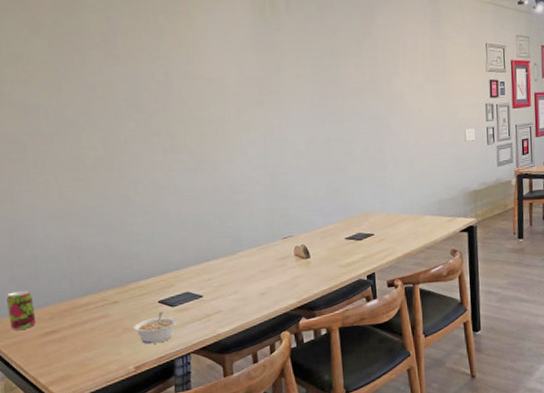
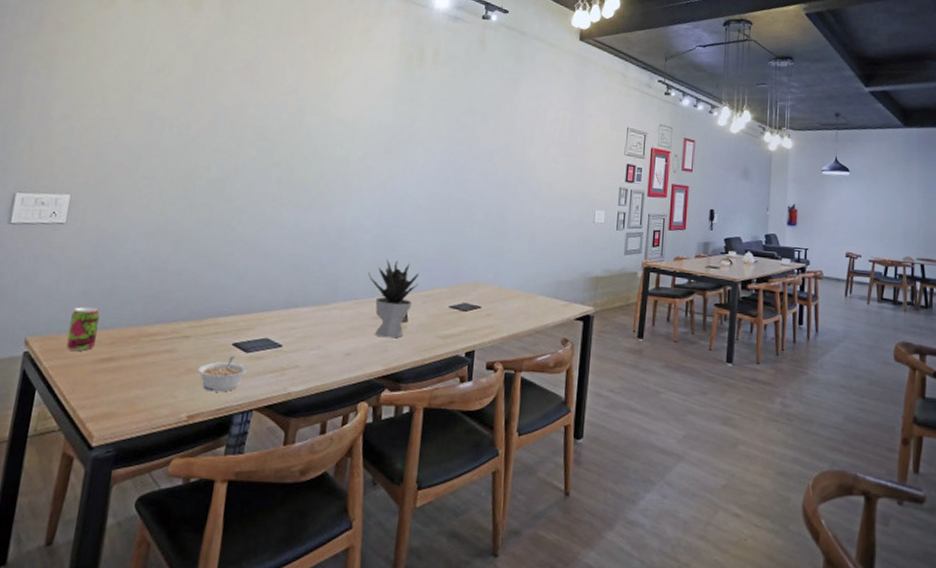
potted plant: none [266,205,313,275] -> present [368,258,419,338]

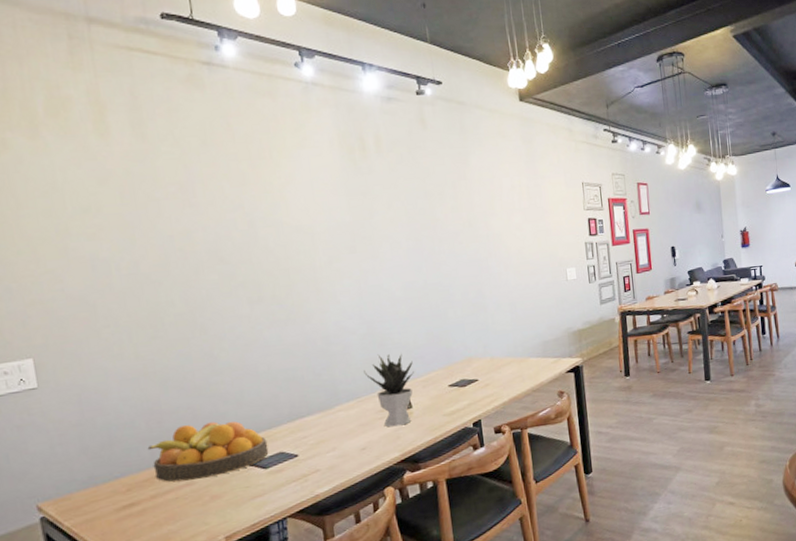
beverage can: present [66,307,100,351] -> none [77,461,112,506]
fruit bowl: none [142,289,257,349] -> present [147,421,269,483]
legume: present [197,355,247,392] -> none [222,474,271,511]

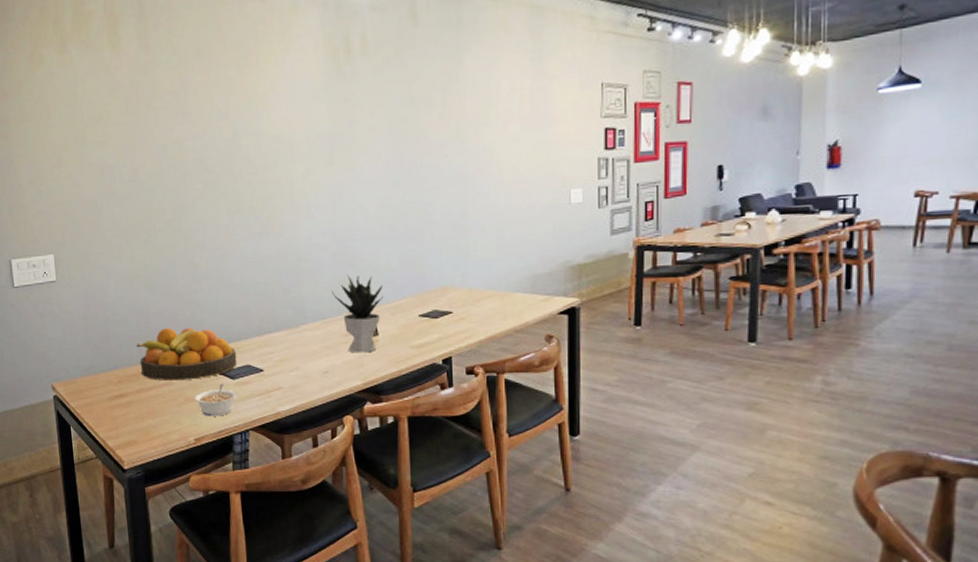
legume: none [222,474,271,511] -> present [194,383,237,417]

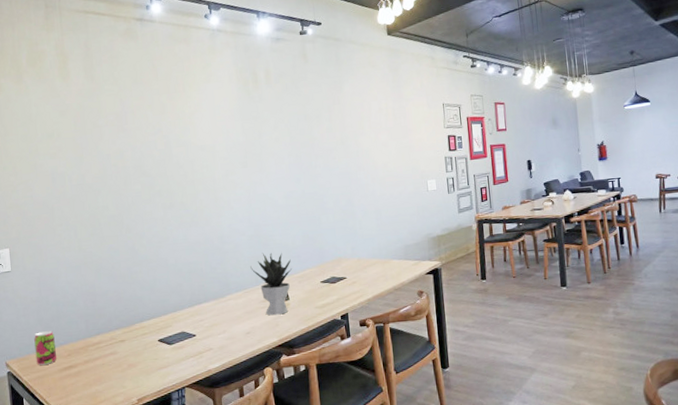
beverage can: none [81,353,107,391] -> present [34,331,57,365]
fruit bowl: present [136,328,237,381] -> none [84,304,173,351]
legume: present [194,383,237,417] -> none [136,349,174,379]

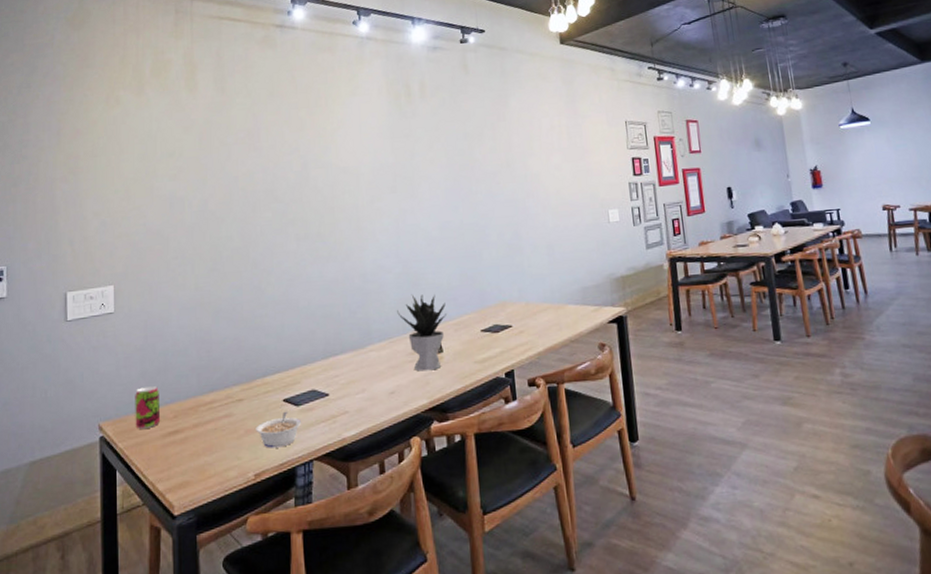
legume: none [136,349,174,379] -> present [256,411,301,448]

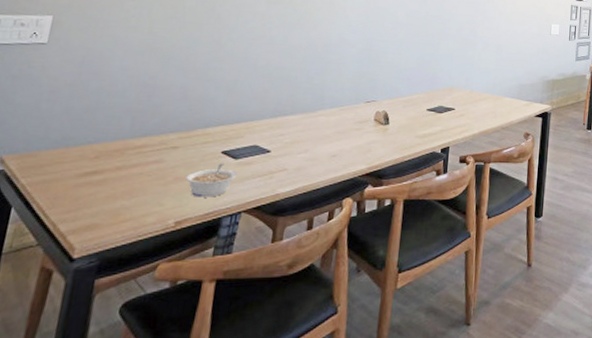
beverage can: present [135,386,161,429] -> none [46,124,84,166]
potted plant: present [397,294,446,372] -> none [353,69,400,140]

